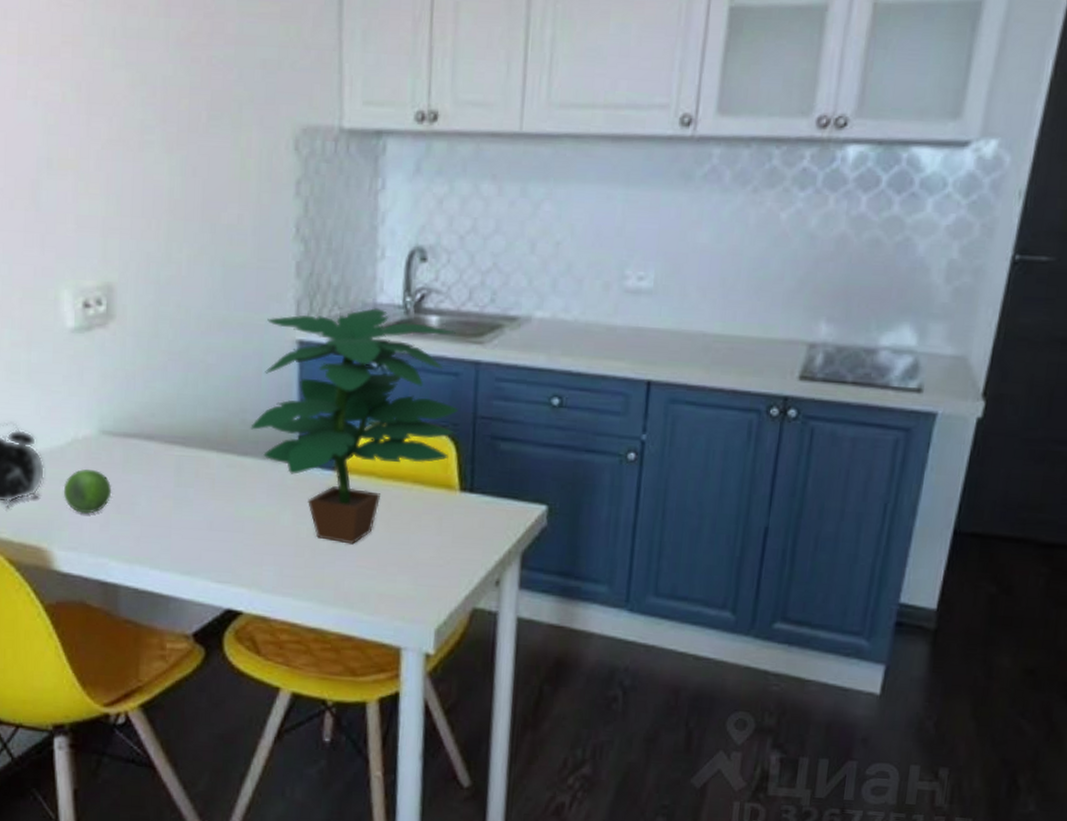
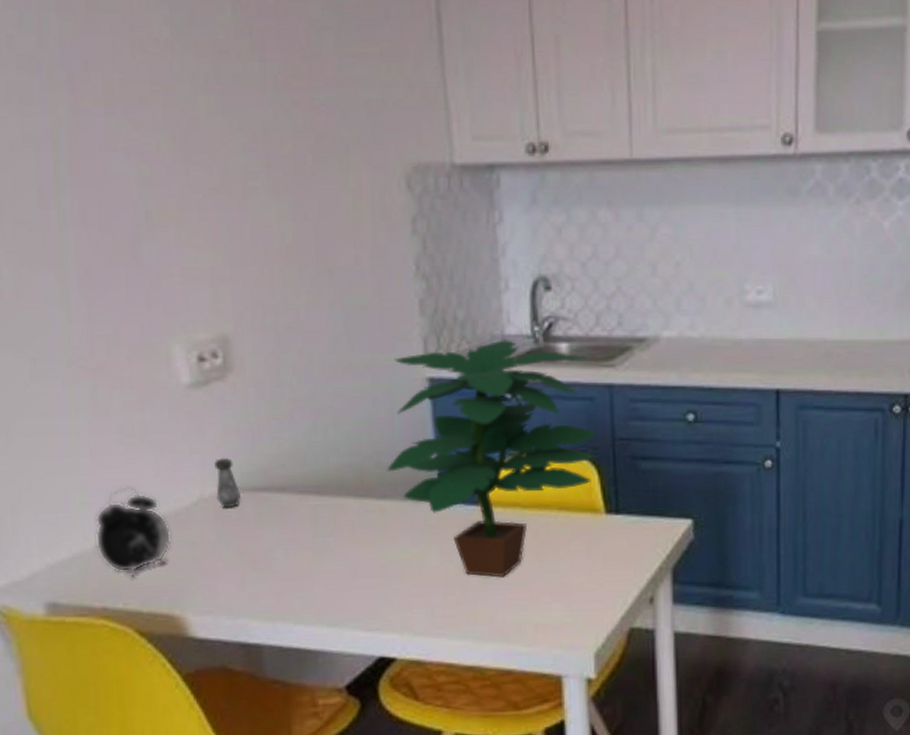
fruit: present [63,468,112,514] -> none [192,528,246,575]
salt shaker: none [89,401,111,451] -> present [214,457,241,508]

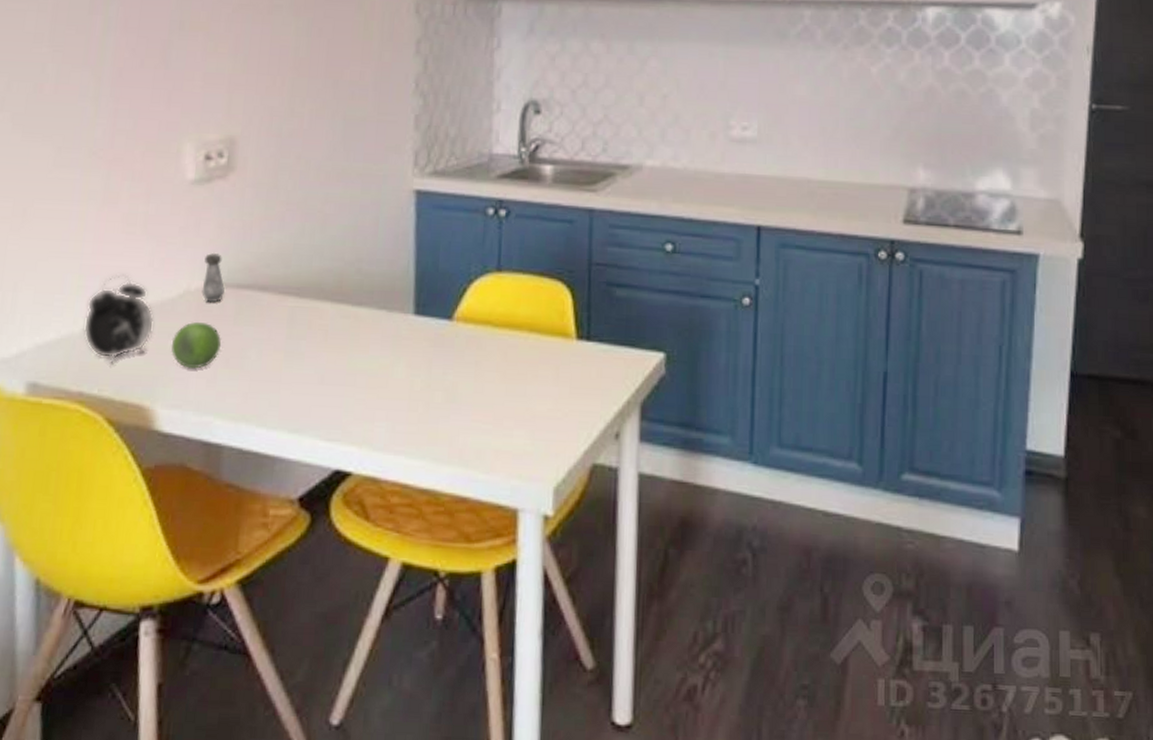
fruit: none [192,528,246,575] -> present [171,321,222,369]
potted plant: present [387,340,596,578] -> none [366,158,573,397]

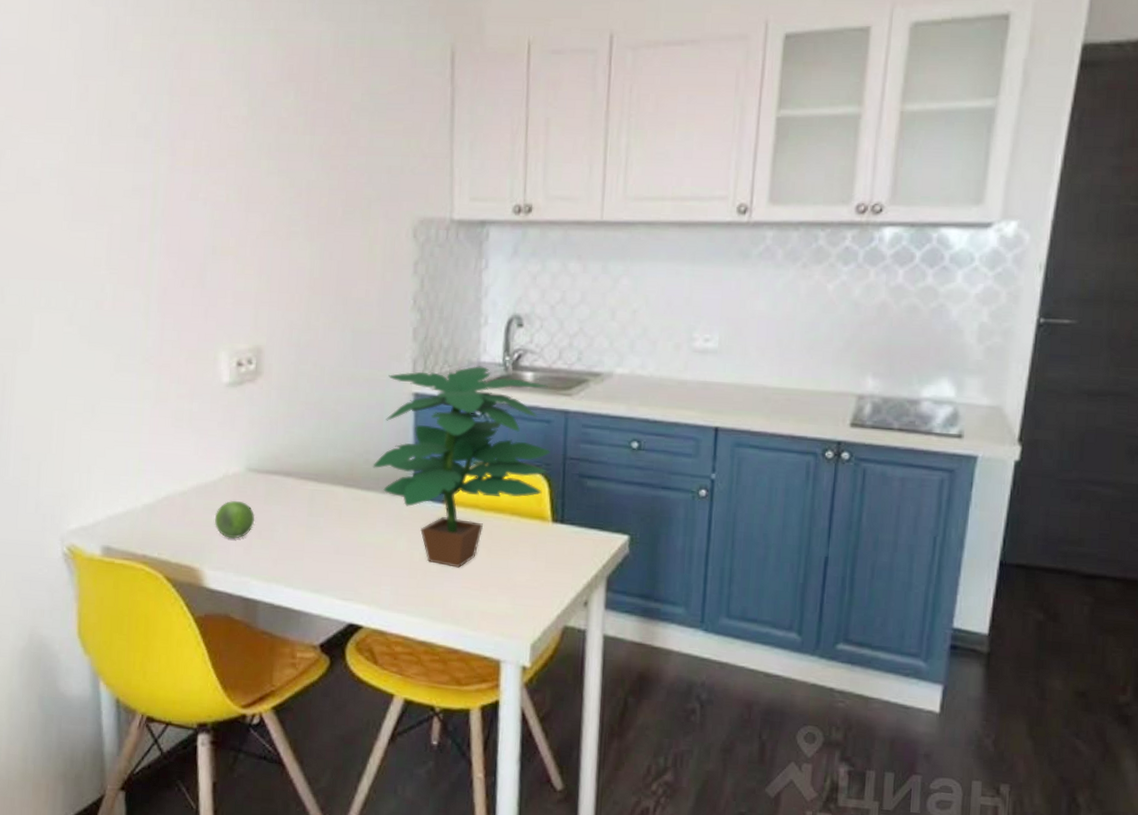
alarm clock: present [83,274,155,364] -> none [144,460,201,533]
salt shaker: present [201,252,225,303] -> none [238,443,256,486]
potted plant: none [366,158,573,397] -> present [372,366,550,568]

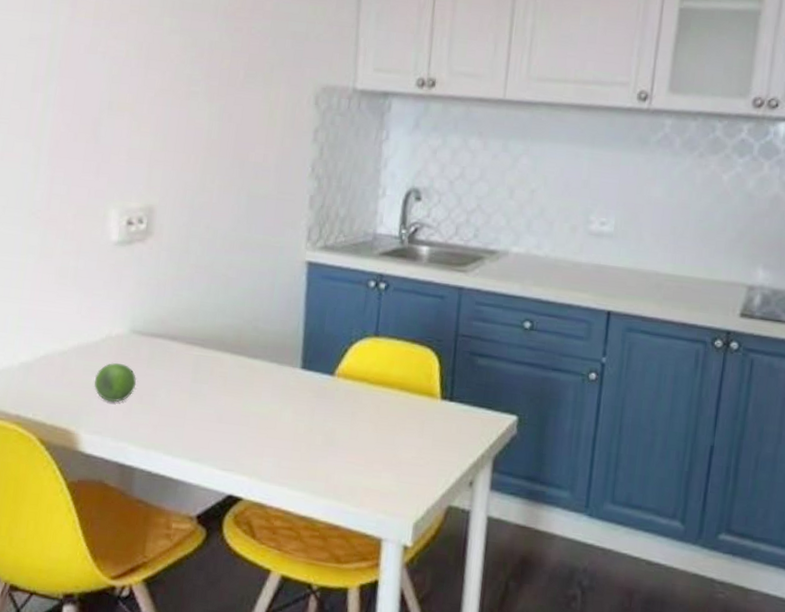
potted plant: present [372,366,550,568] -> none [261,237,443,442]

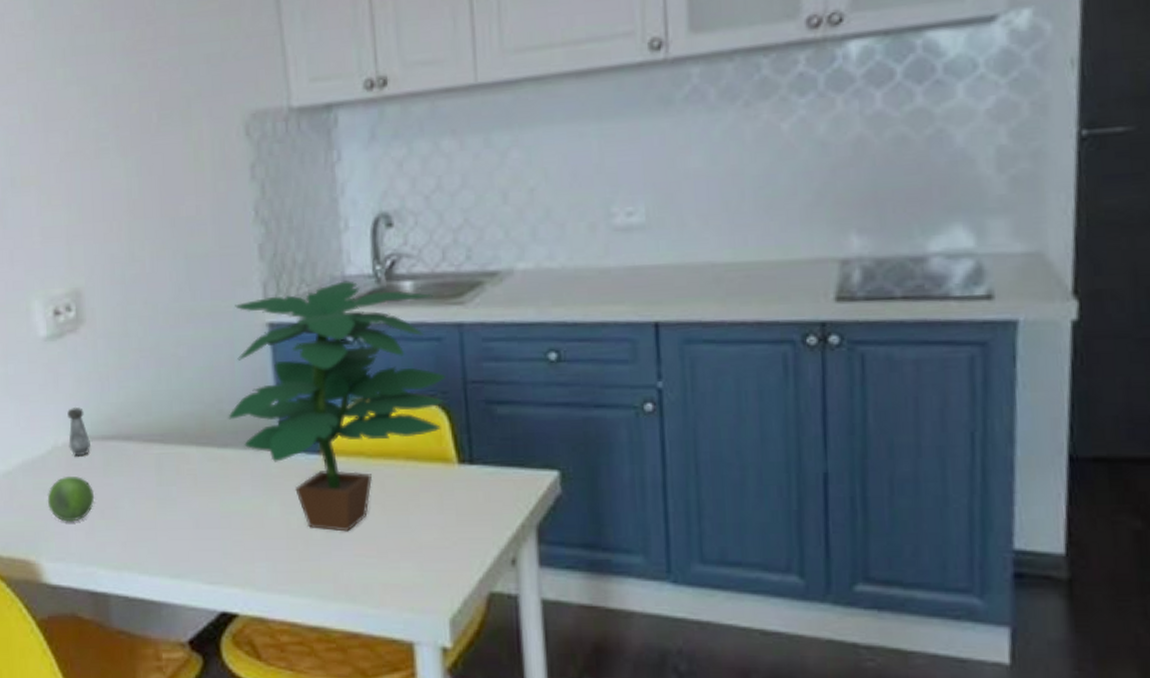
salt shaker: none [121,305,141,348] -> present [67,406,90,457]
potted plant: none [261,237,443,442] -> present [228,281,446,532]

